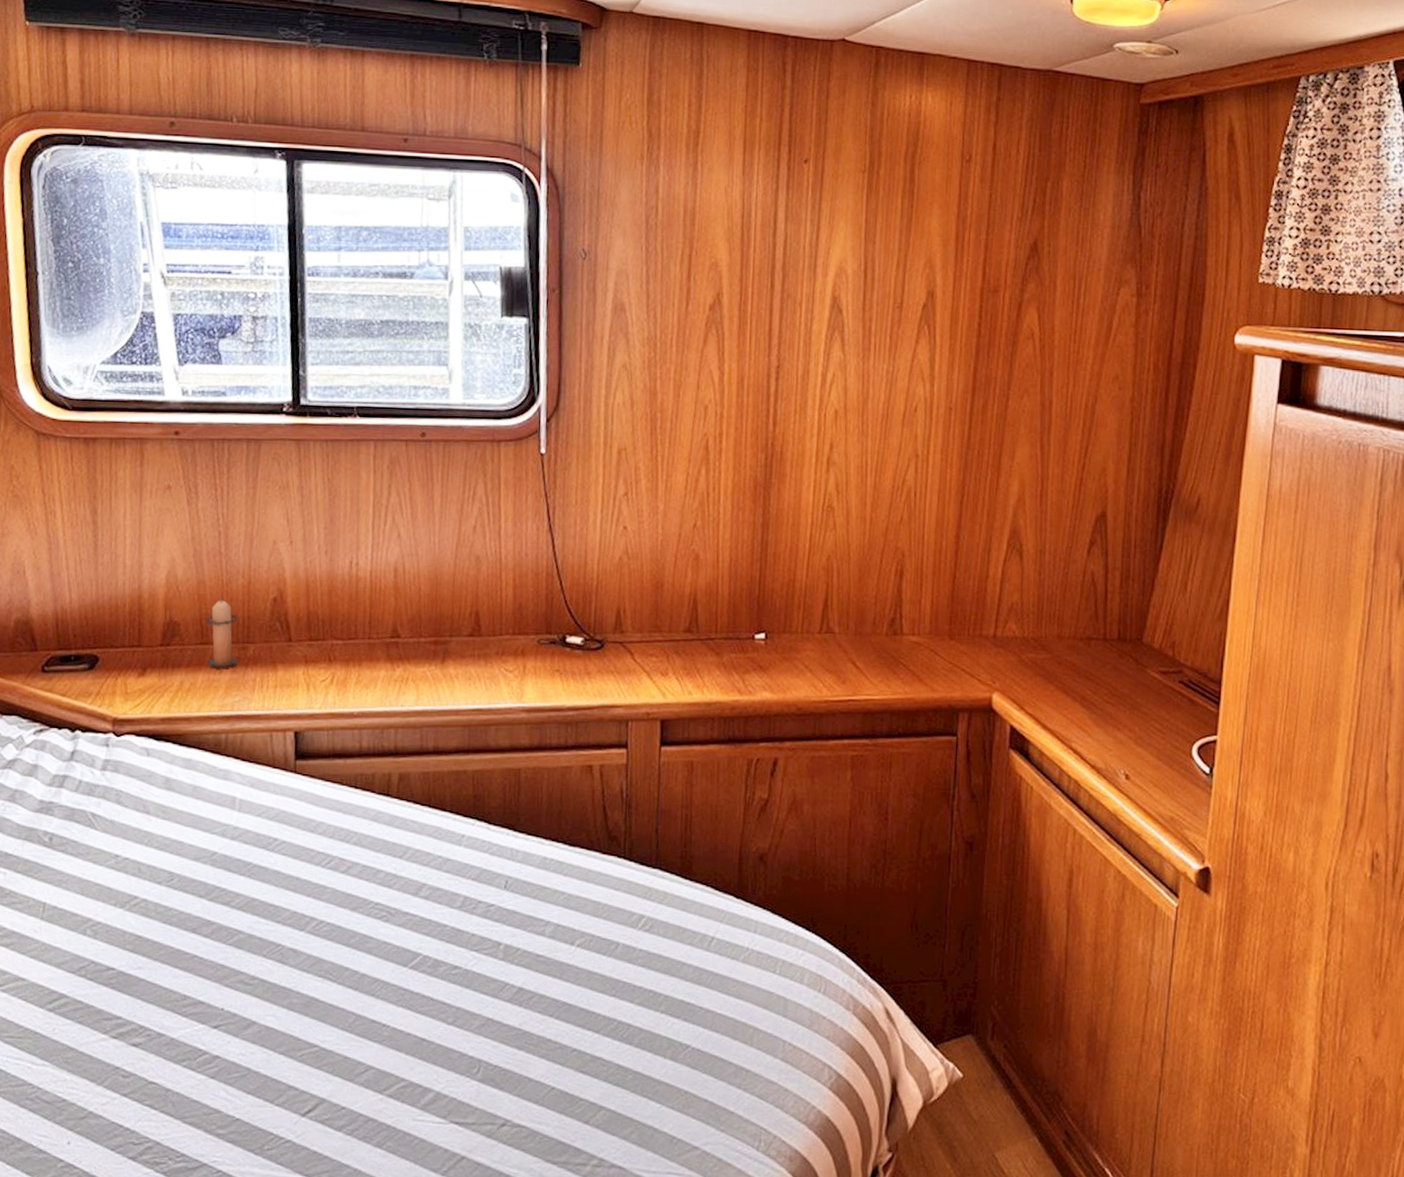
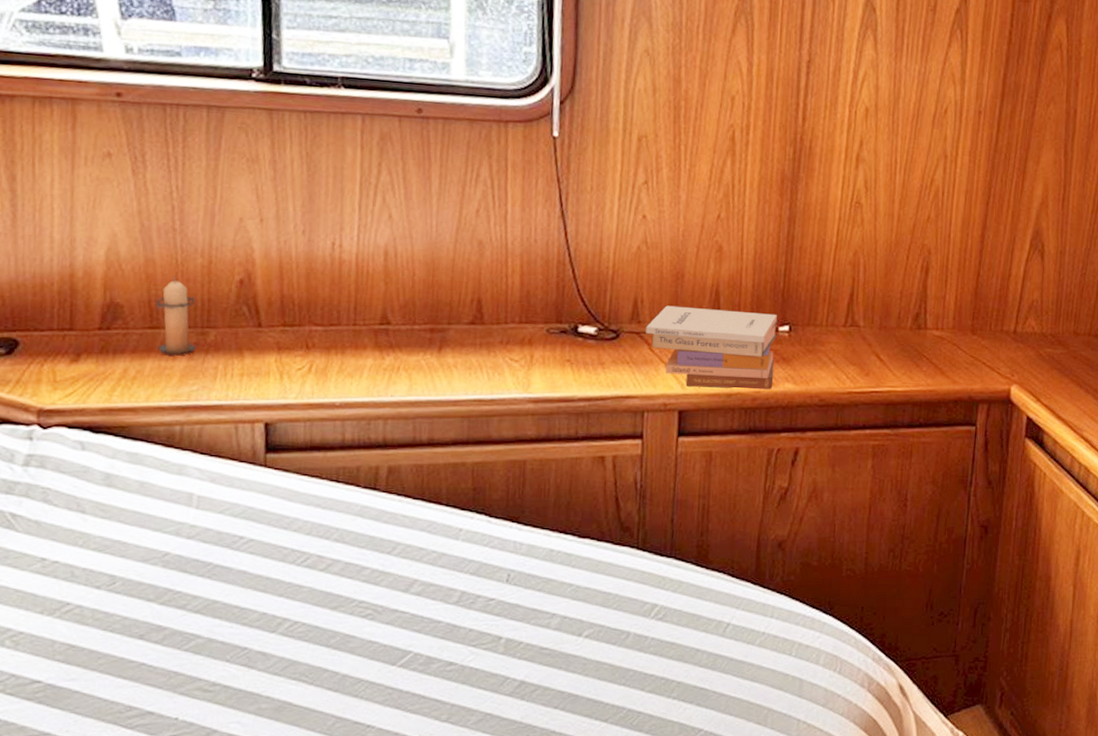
books: none [628,615,754,698] -> present [646,305,778,389]

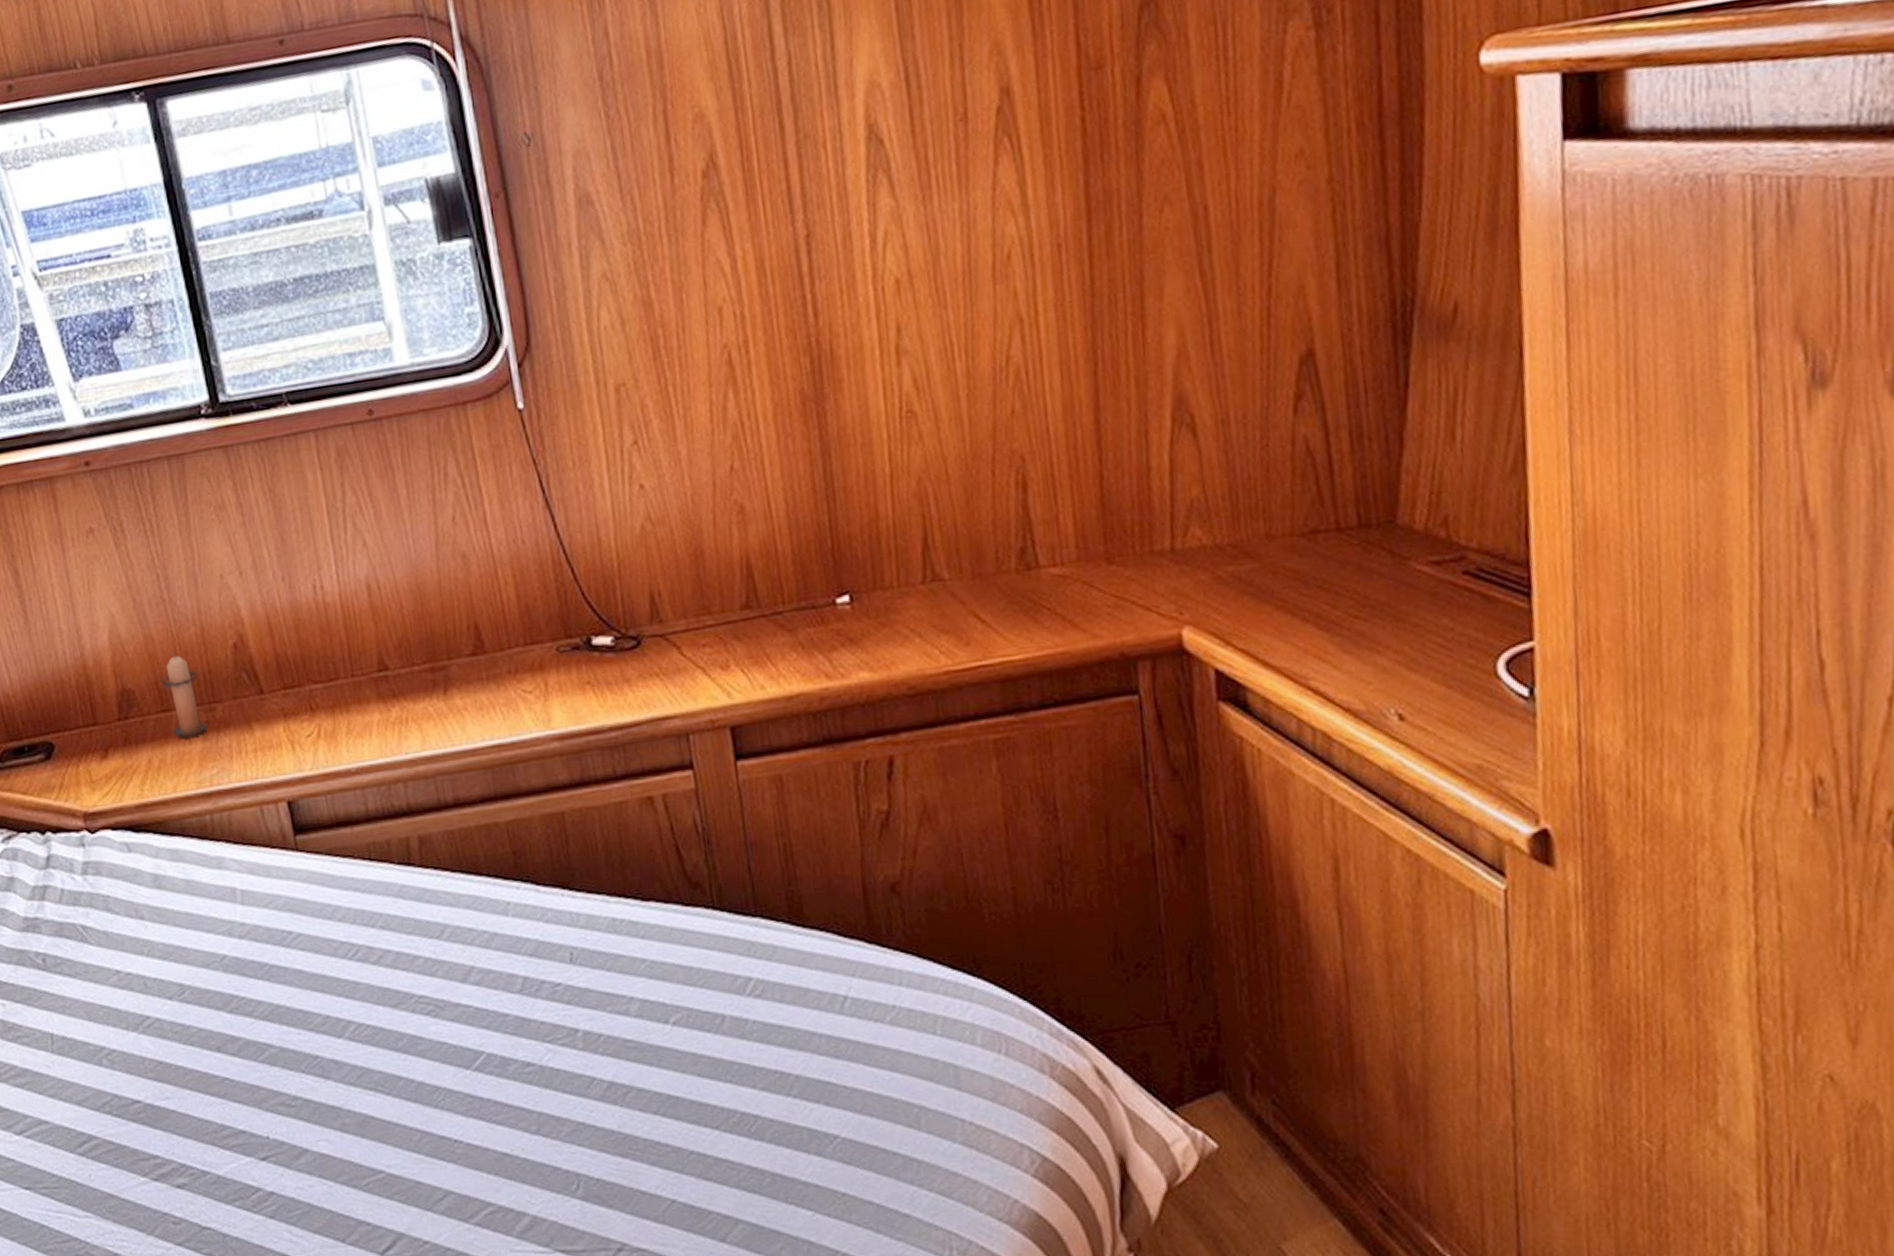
books: present [646,305,778,389] -> none [670,582,842,694]

